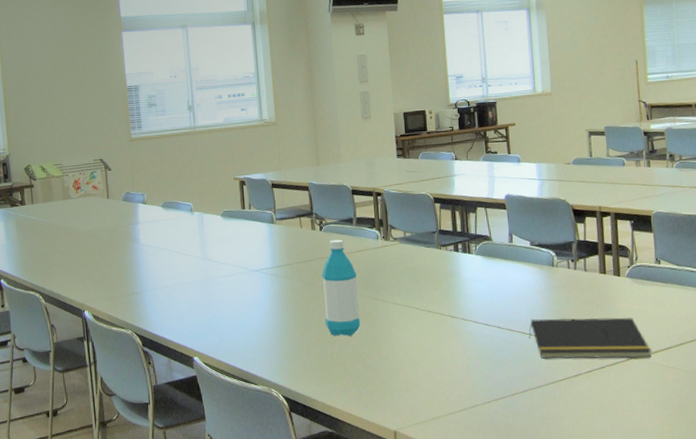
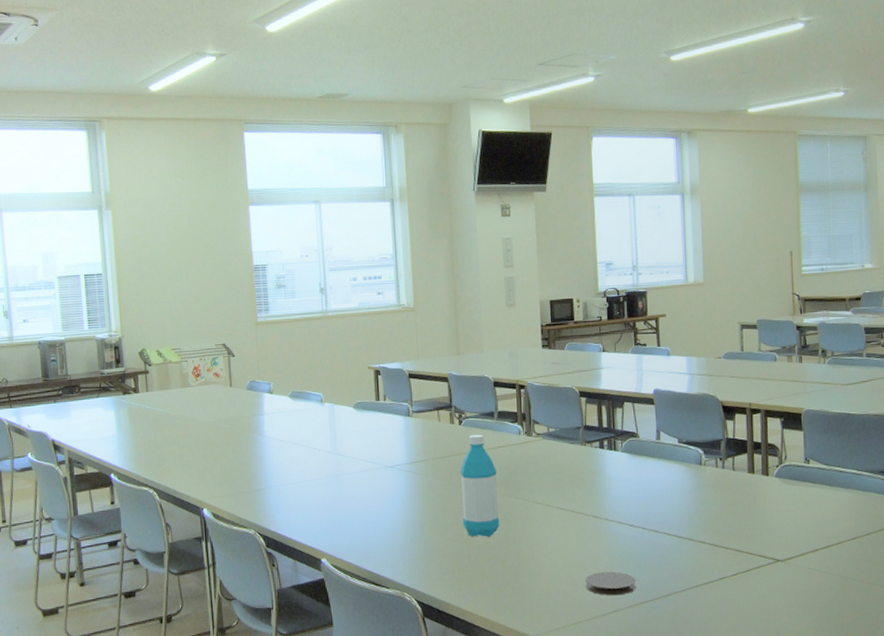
coaster: none [444,369,494,392] -> present [585,571,637,596]
notepad: present [529,317,652,359] -> none [674,519,798,561]

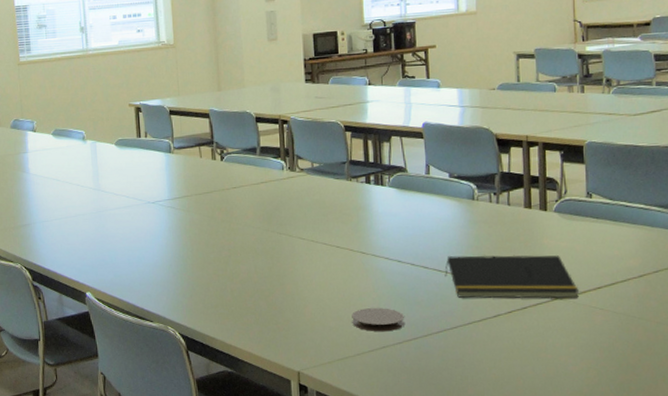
water bottle: present [460,434,500,537] -> none [222,170,264,272]
notepad: none [674,519,798,561] -> present [445,255,579,299]

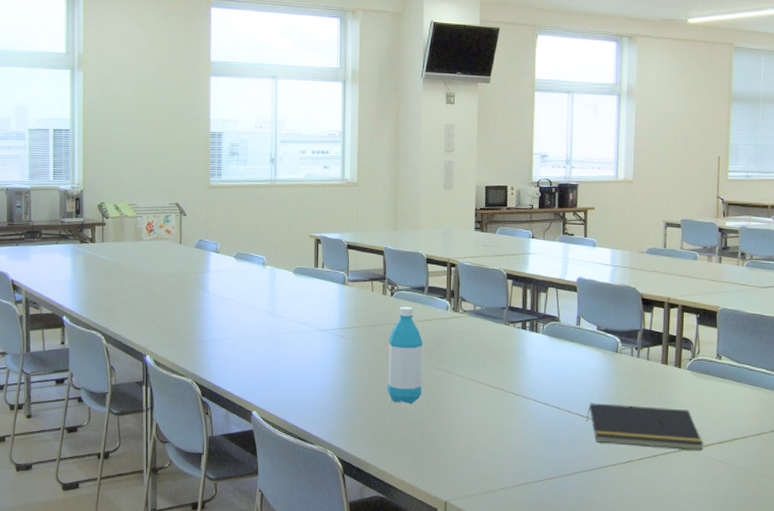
water bottle: none [222,170,264,272] -> present [387,306,423,404]
coaster: present [352,308,406,332] -> none [499,446,547,470]

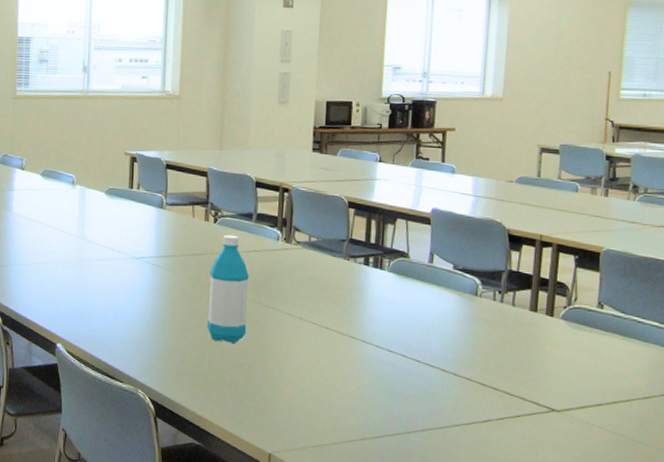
notepad: present [586,403,703,451] -> none [436,352,577,413]

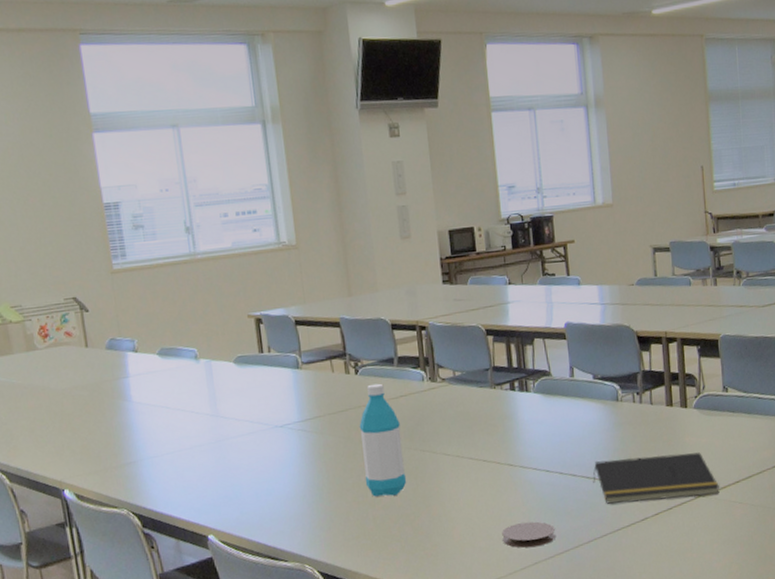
coaster: none [332,396,389,424] -> present [502,521,556,548]
notepad: none [436,352,577,413] -> present [593,452,720,504]

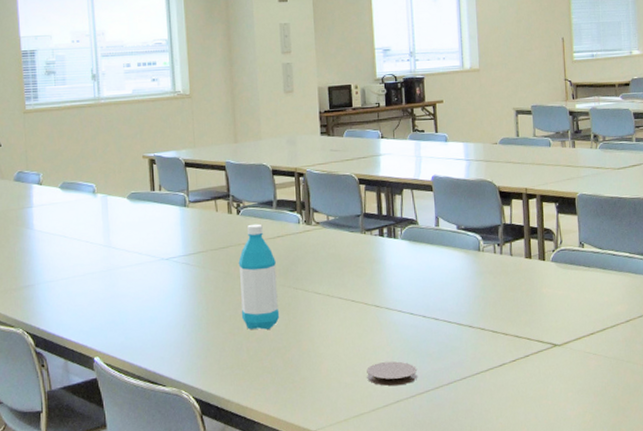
notepad: present [593,452,720,504] -> none [454,303,575,348]

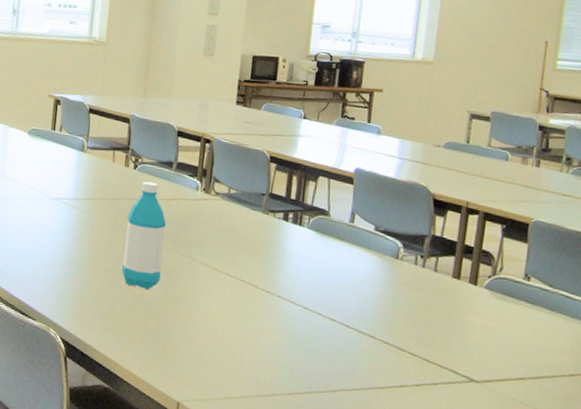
coaster: present [367,361,418,387] -> none [244,349,302,380]

